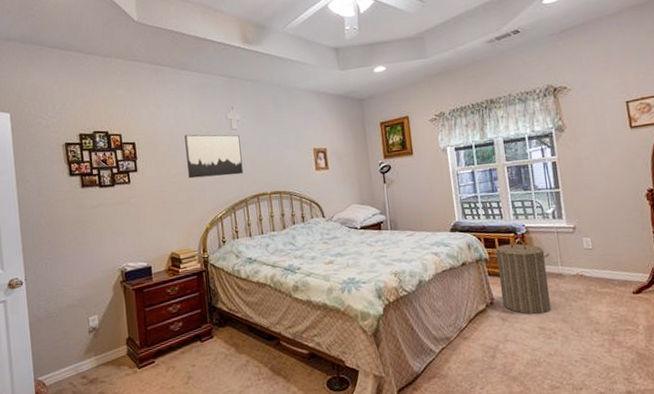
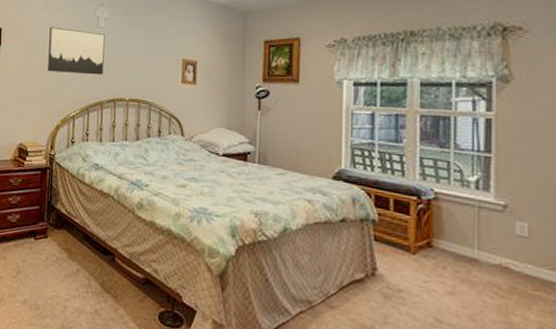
laundry hamper: present [493,239,552,315] -> none [385,204,464,303]

